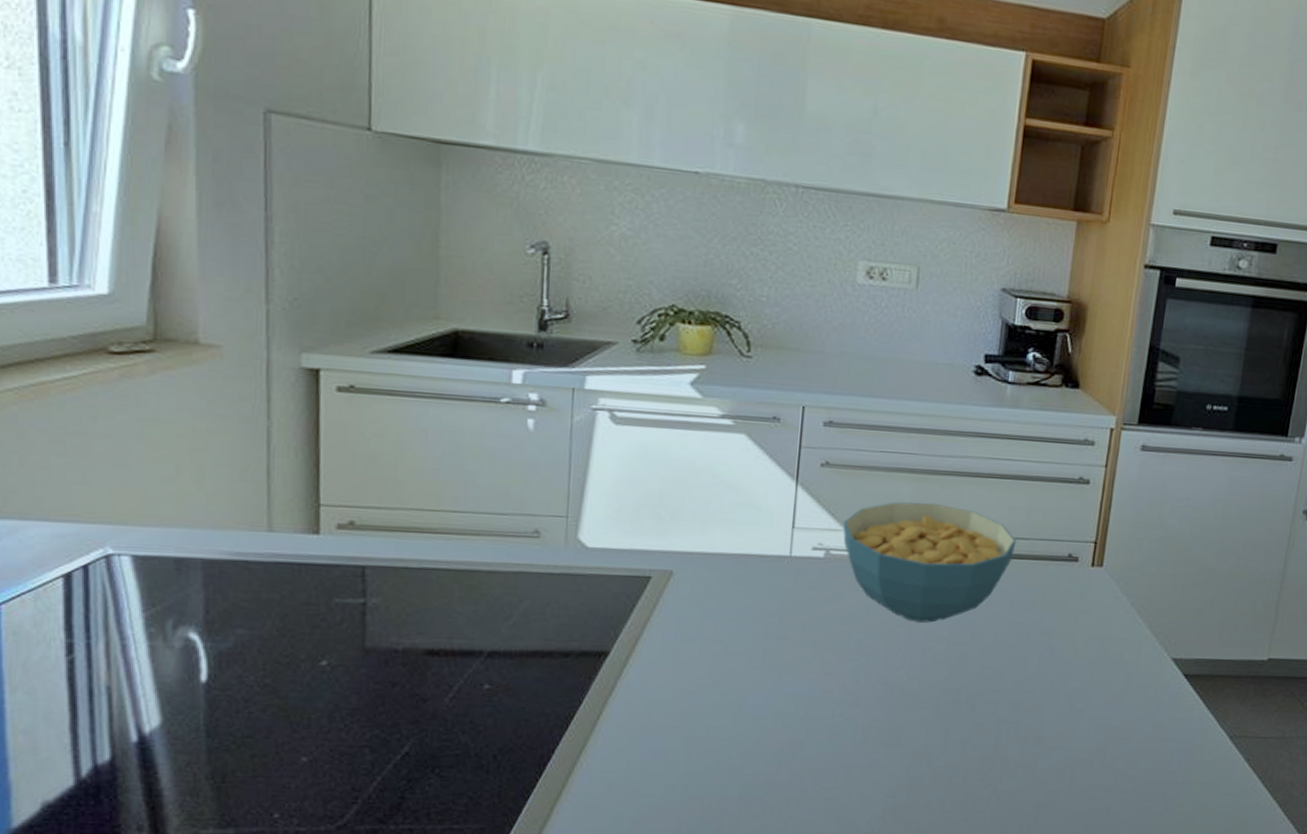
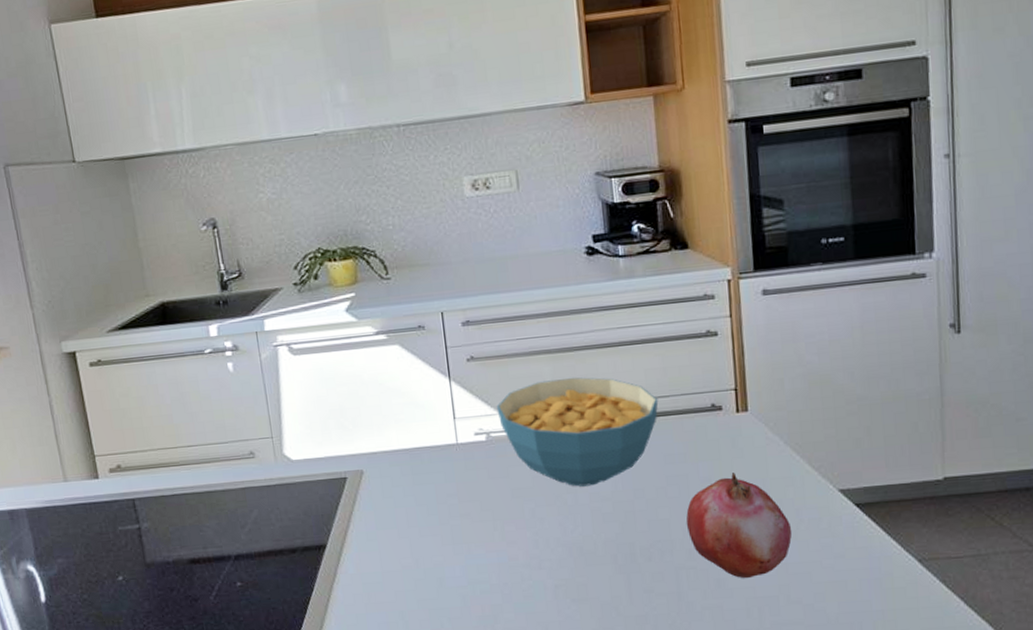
fruit: none [1018,628,1120,739] -> present [686,473,792,579]

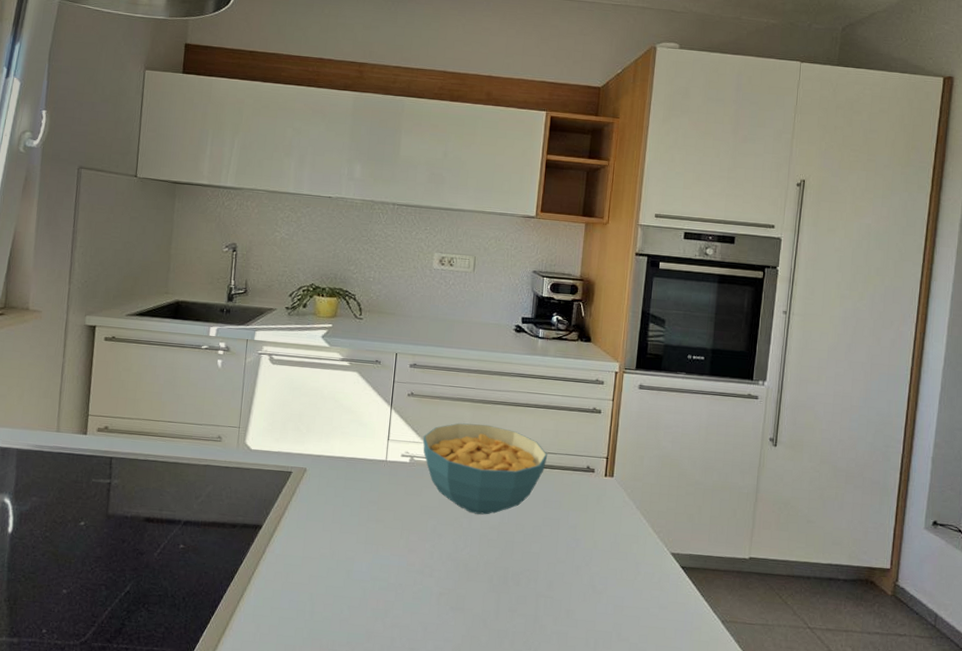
fruit: present [686,473,792,579] -> none [551,524,631,614]

